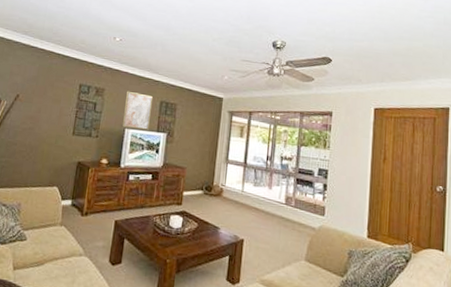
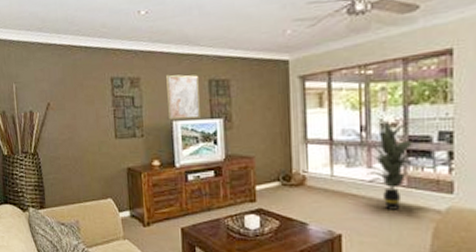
indoor plant: none [262,152,305,224] -> present [355,118,420,210]

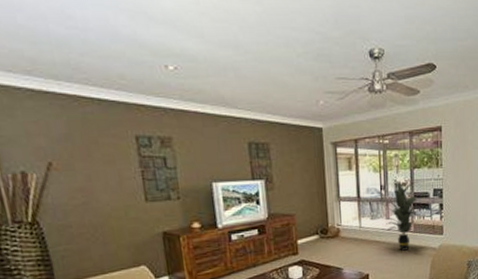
wall art: present [165,74,201,120] -> none [201,135,241,182]

